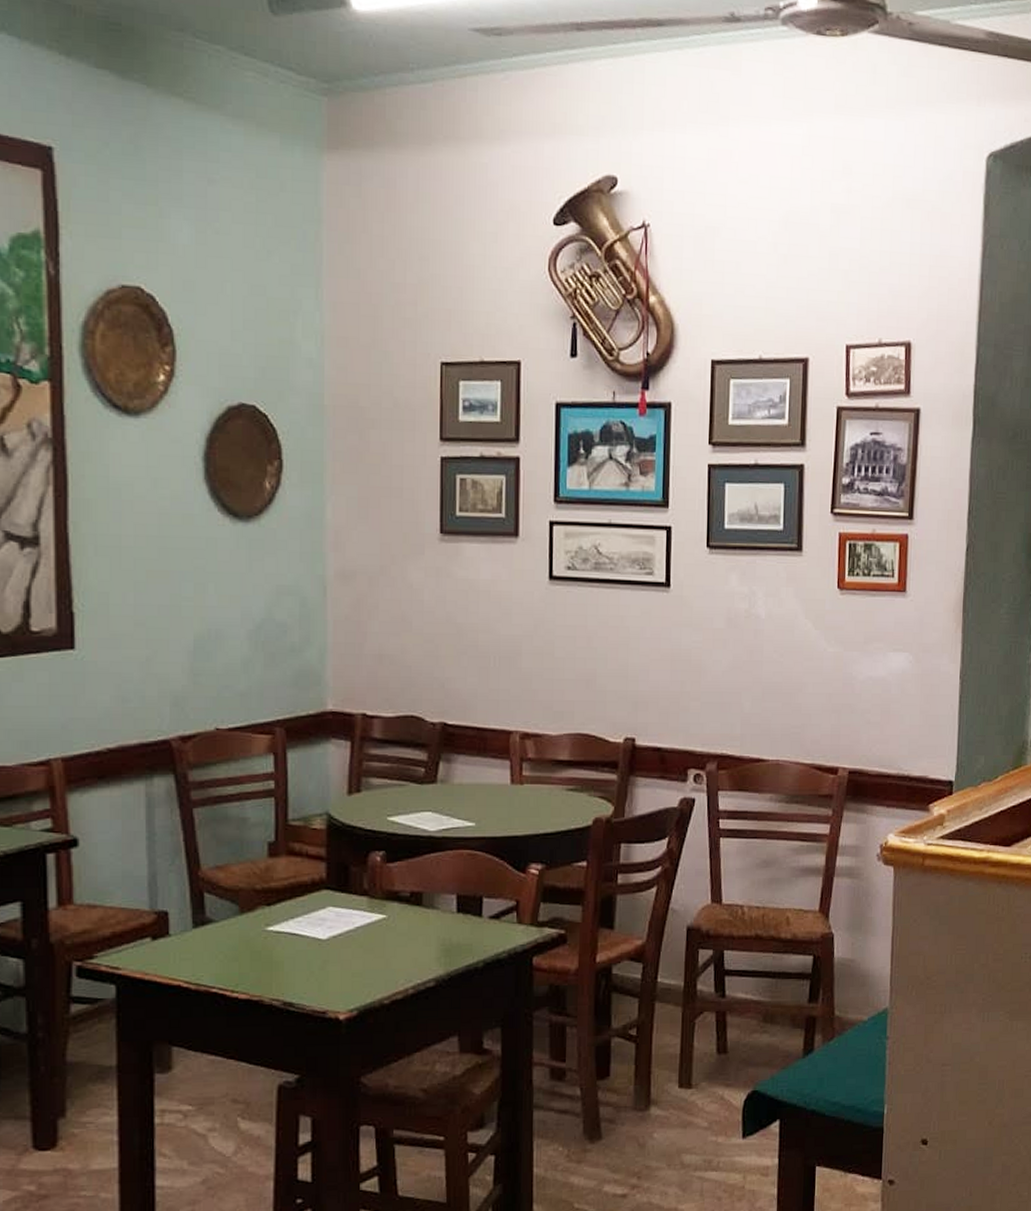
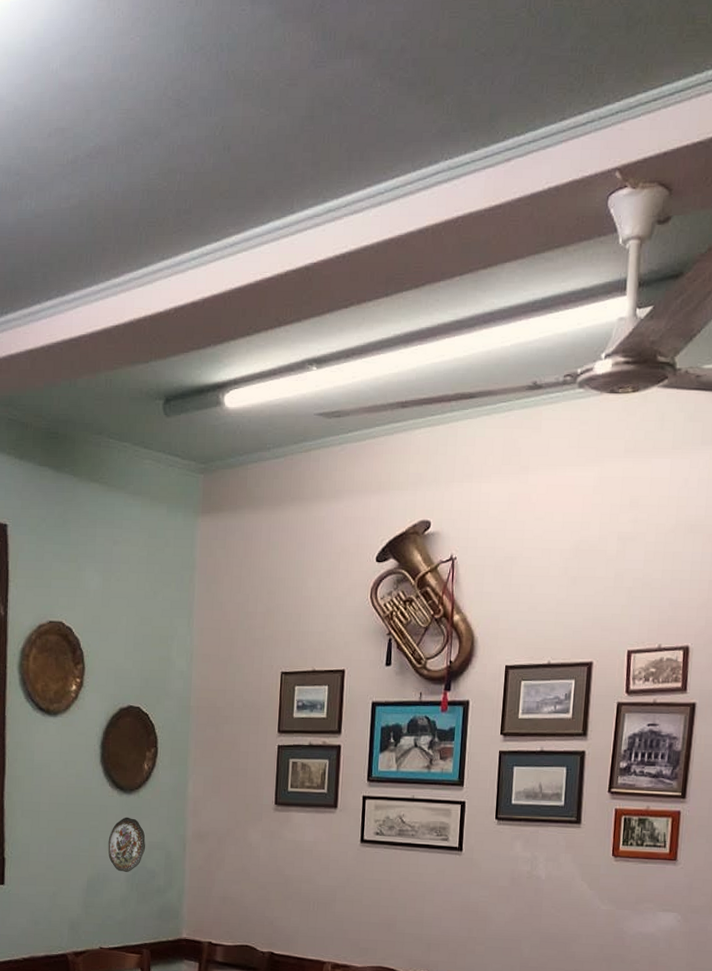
decorative plate: none [220,552,272,626] -> present [108,817,146,872]

